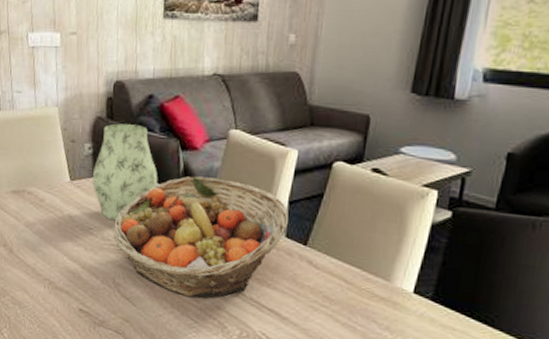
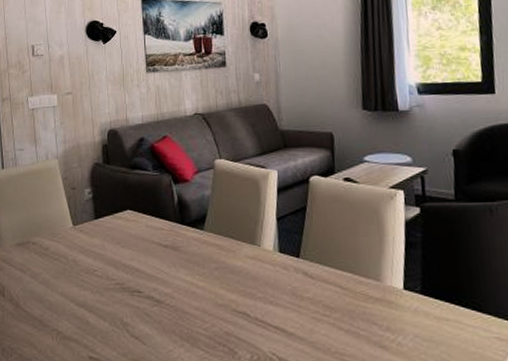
vase: present [92,123,158,221] -> none [93,166,156,259]
fruit basket: present [113,176,289,298] -> none [118,205,280,327]

